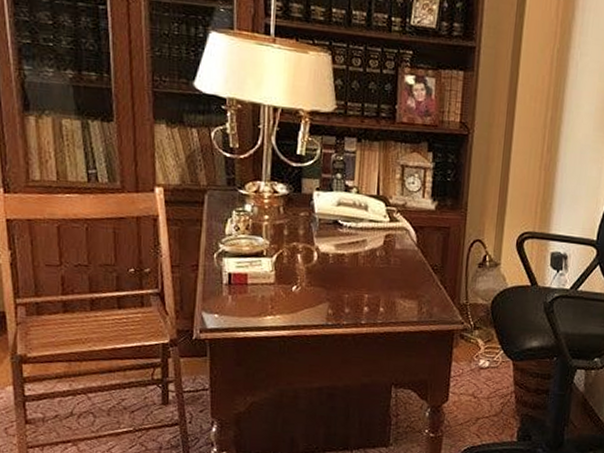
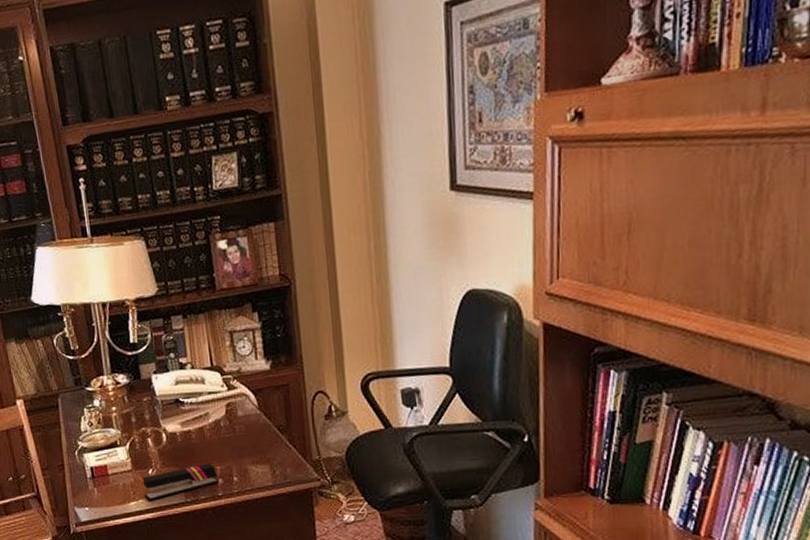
stapler: none [283,289,364,319] -> present [142,463,218,501]

